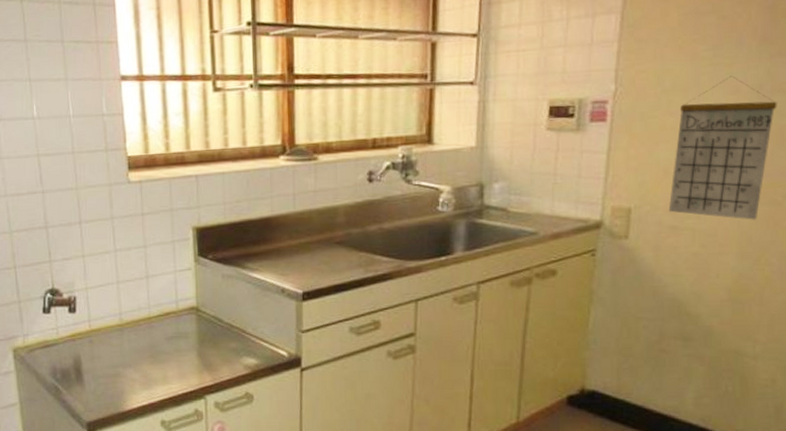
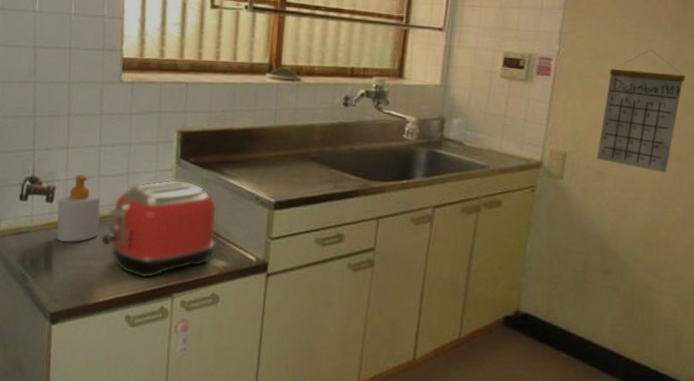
soap bottle: none [81,281,125,351] -> present [56,173,101,242]
toaster: none [127,278,245,382] -> present [101,179,217,279]

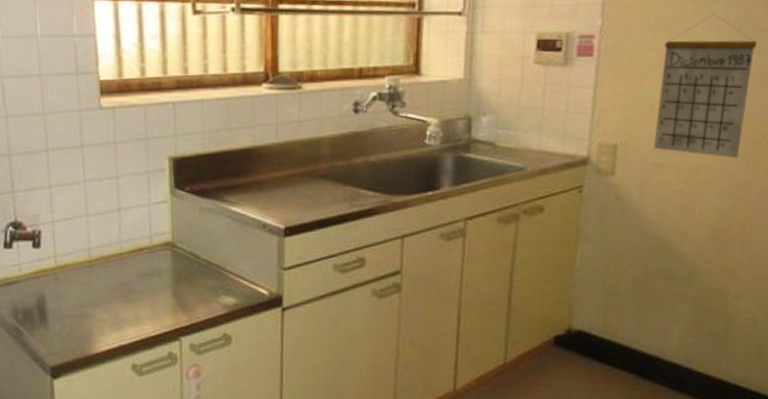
soap bottle: present [56,173,101,242] -> none [46,214,94,290]
toaster: present [101,179,217,279] -> none [96,211,223,323]

